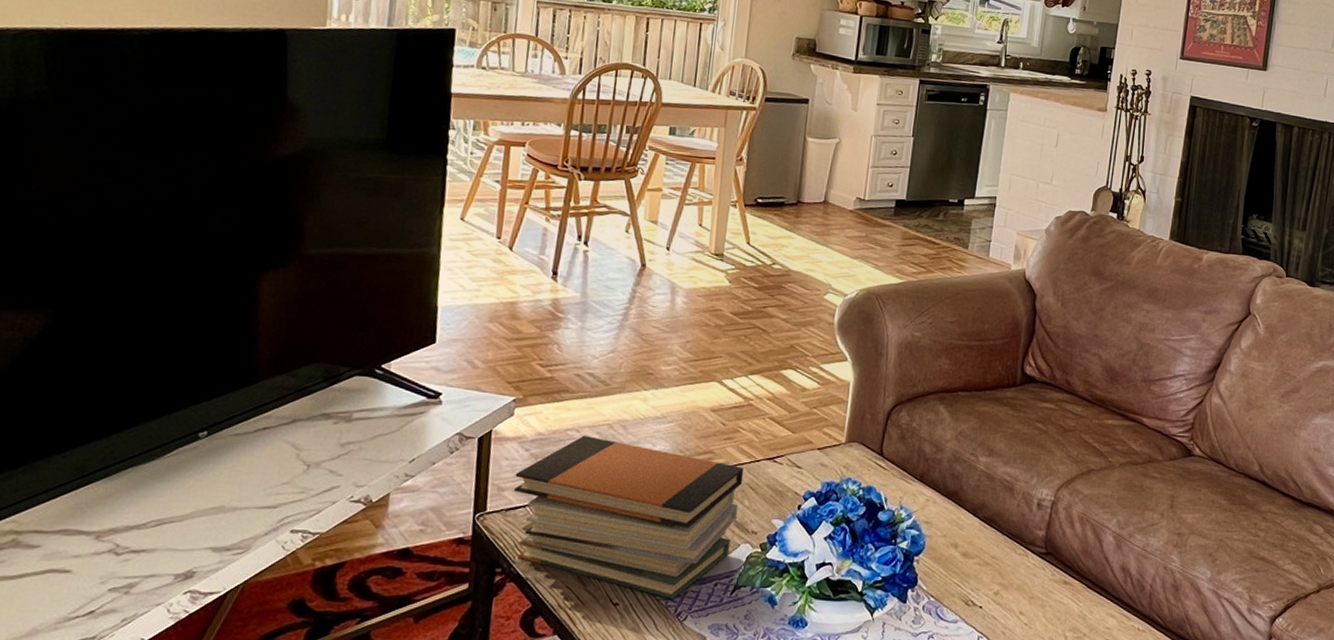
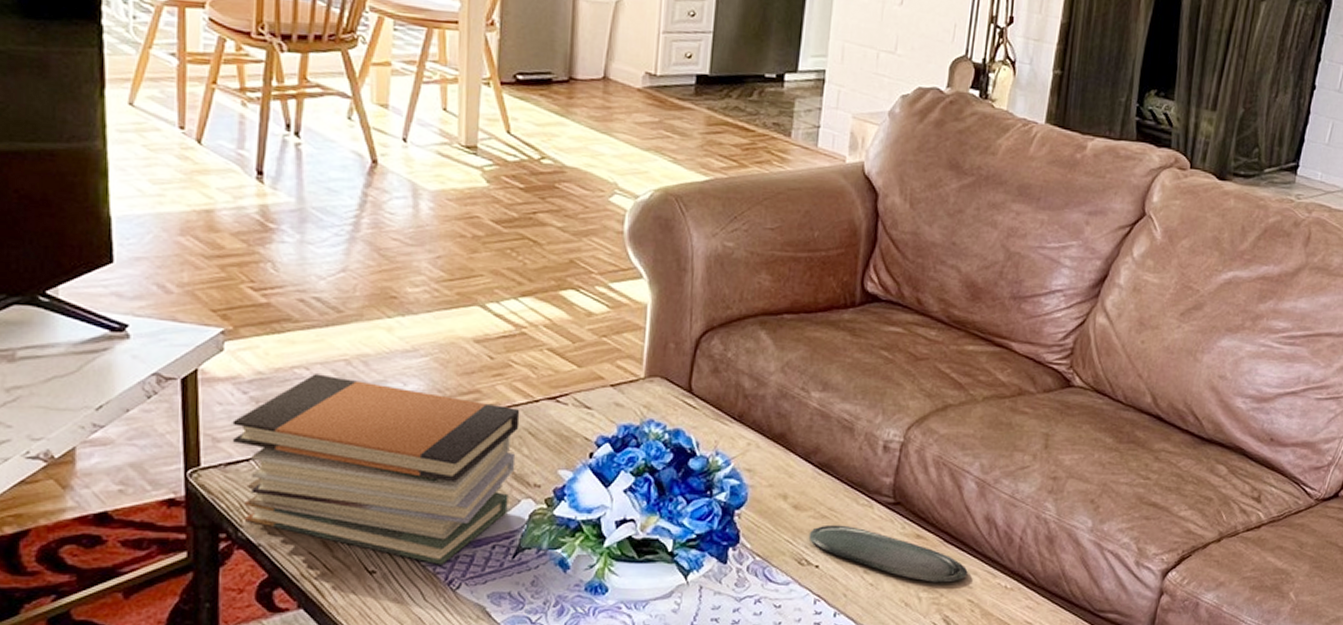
oval tray: none [974,570,1107,624] -> present [808,524,968,583]

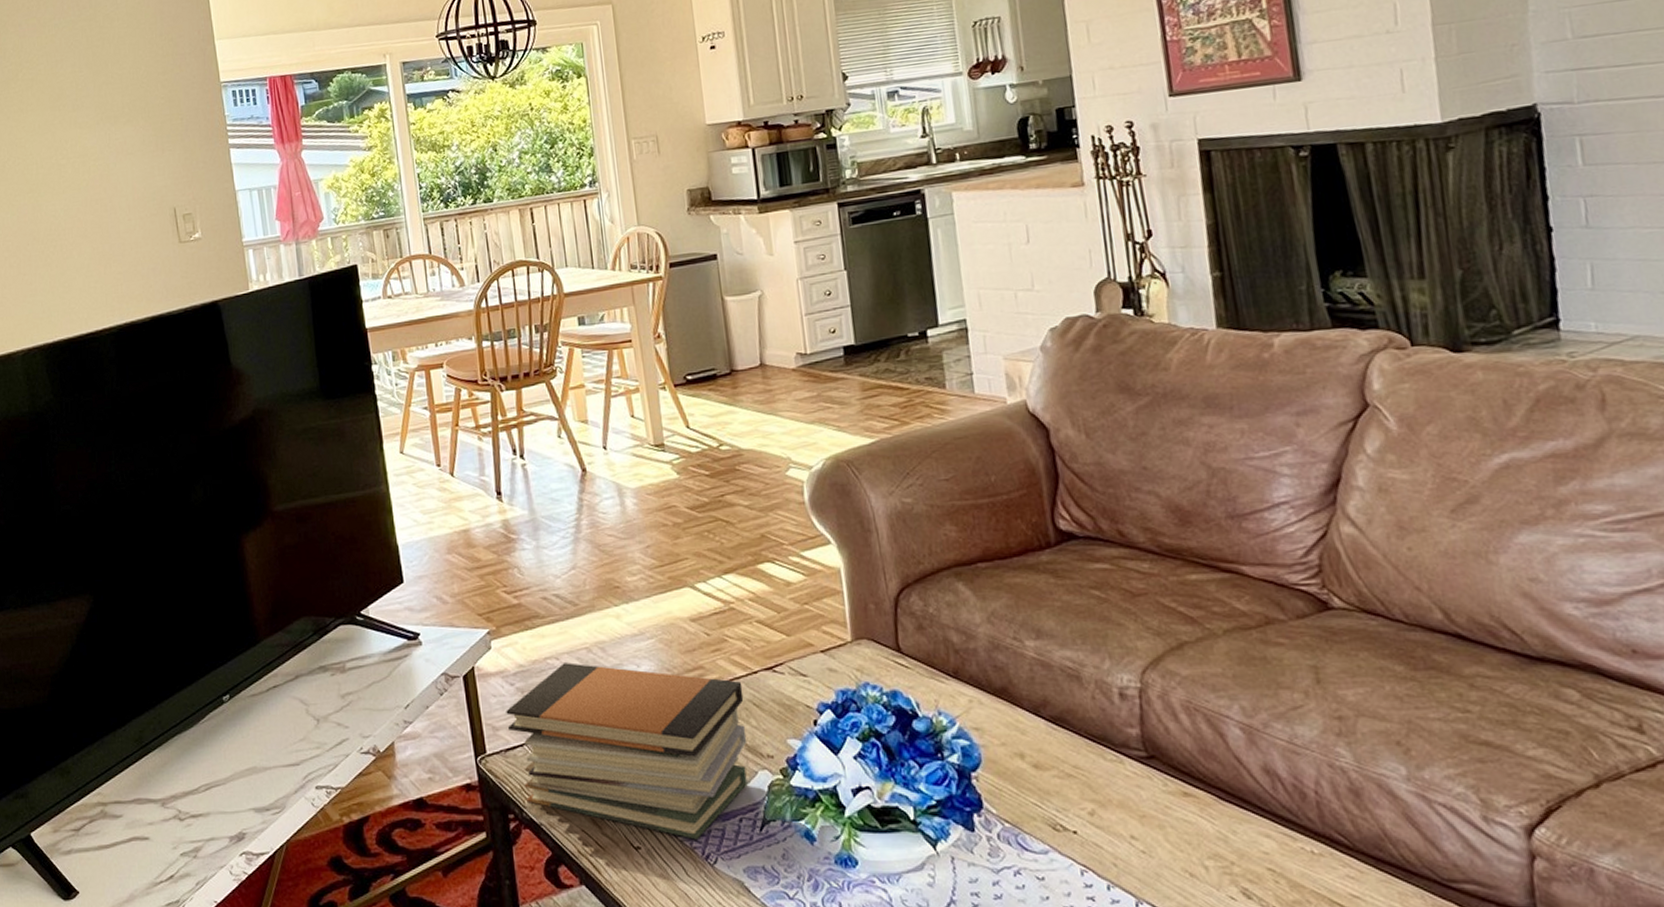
oval tray: present [808,524,968,583] -> none [1057,784,1259,848]

